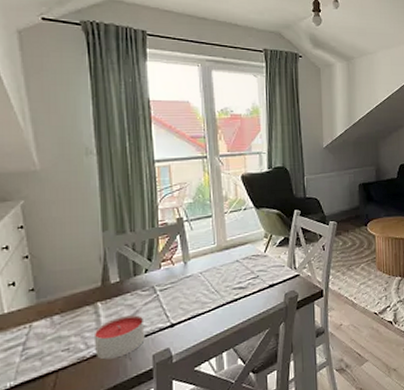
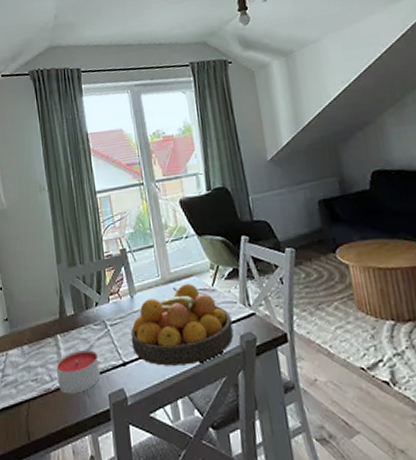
fruit bowl: none [181,250,279,325] -> present [130,284,234,366]

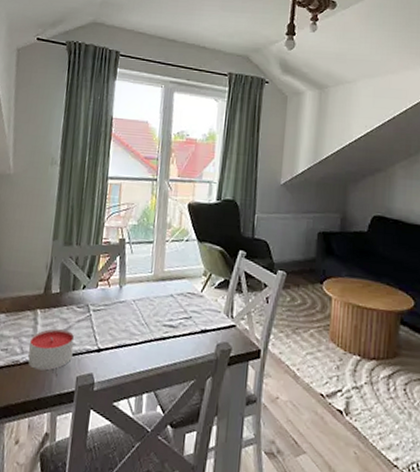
fruit bowl: present [130,284,234,366] -> none [110,285,213,363]

